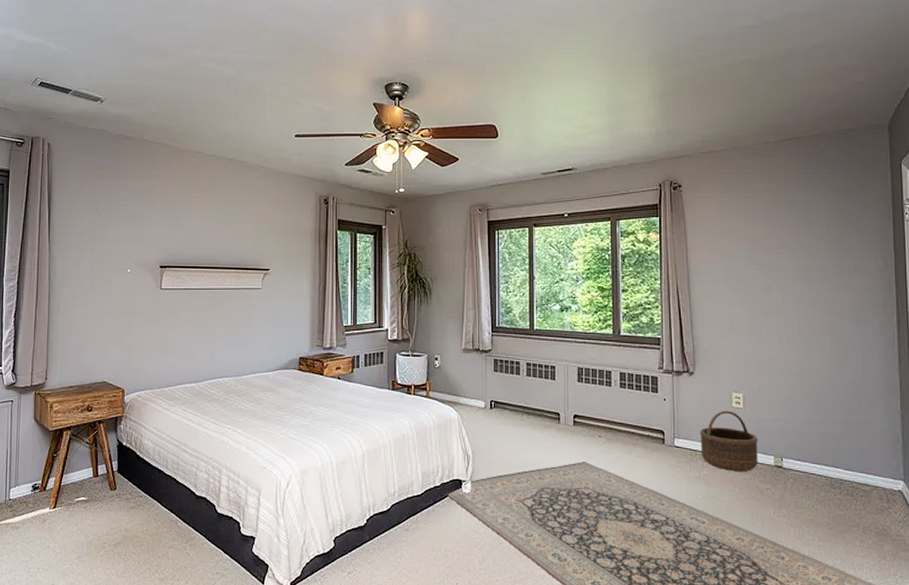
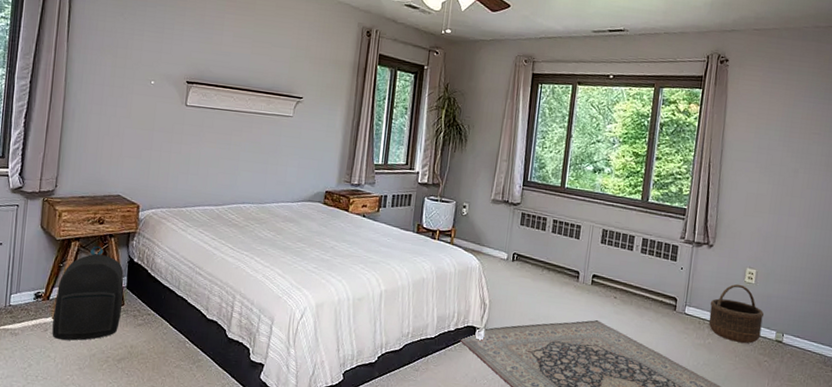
backpack: none [50,433,115,530] -> present [52,246,124,341]

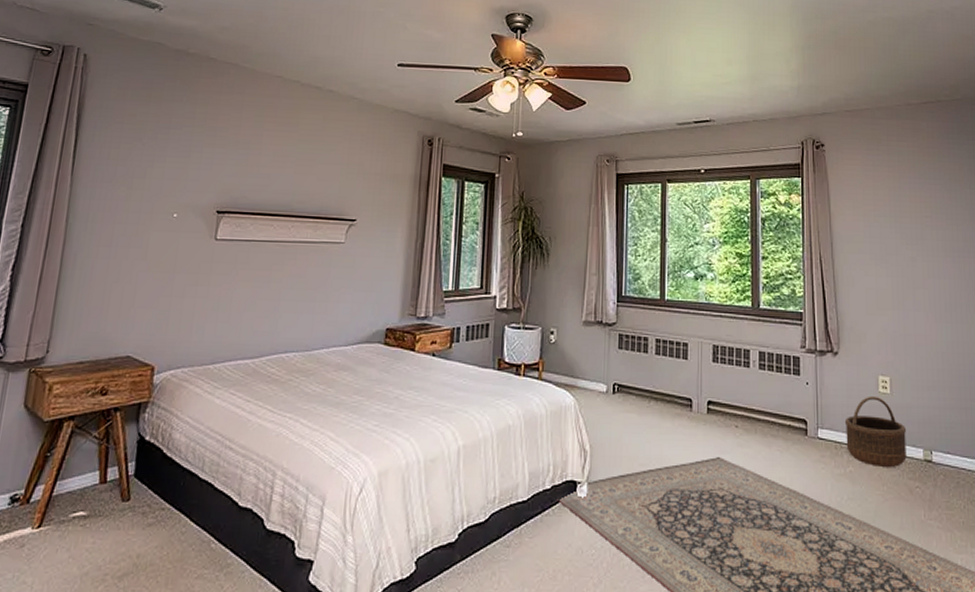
backpack: present [52,246,124,341] -> none [30,424,131,558]

